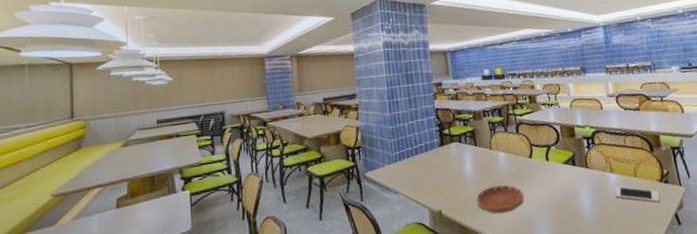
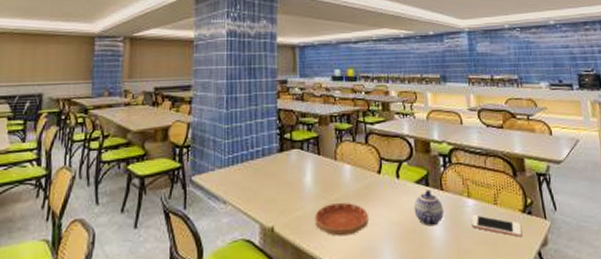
teapot: none [563,168,590,200] -> present [413,190,444,227]

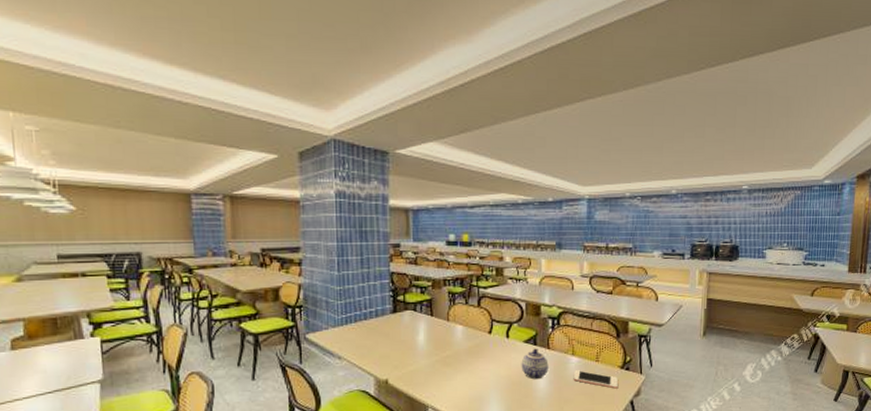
saucer: present [315,203,369,237] -> none [427,359,478,388]

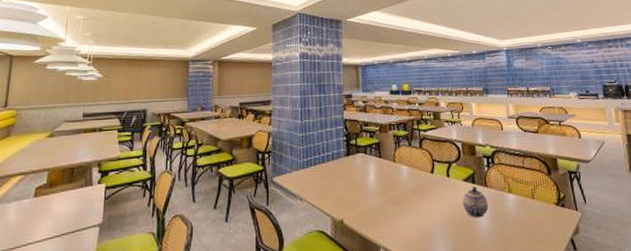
cell phone: present [573,370,618,389] -> none [512,207,556,226]

